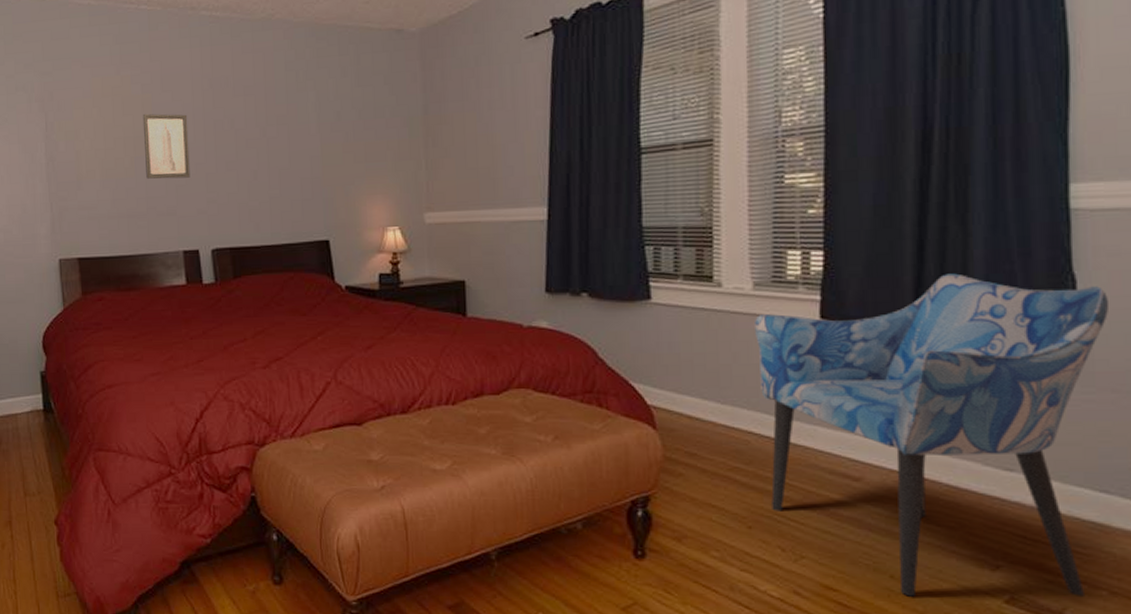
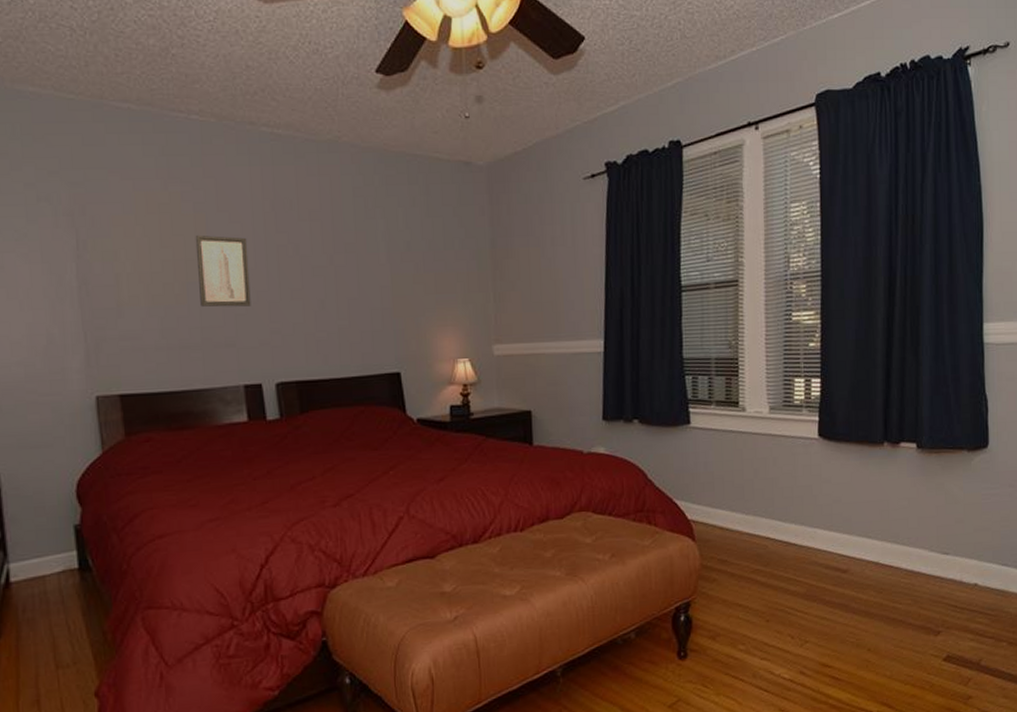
armchair: present [755,273,1110,597] -> none [771,396,1008,665]

